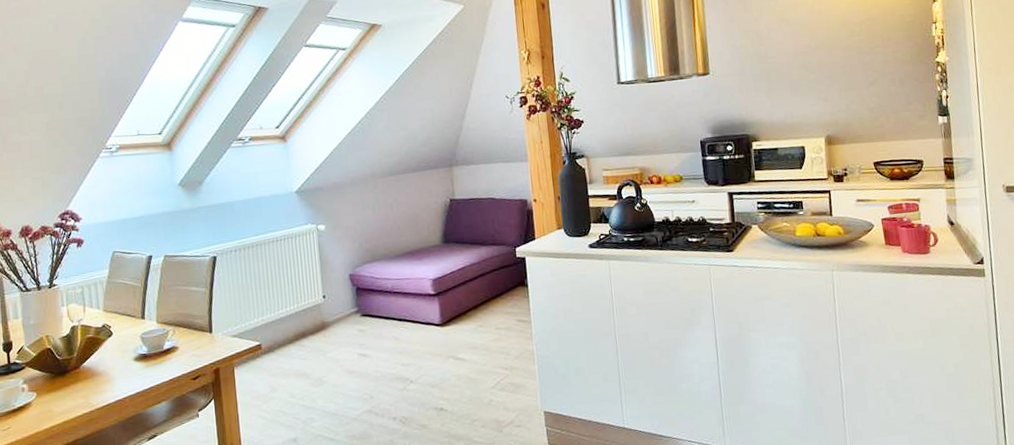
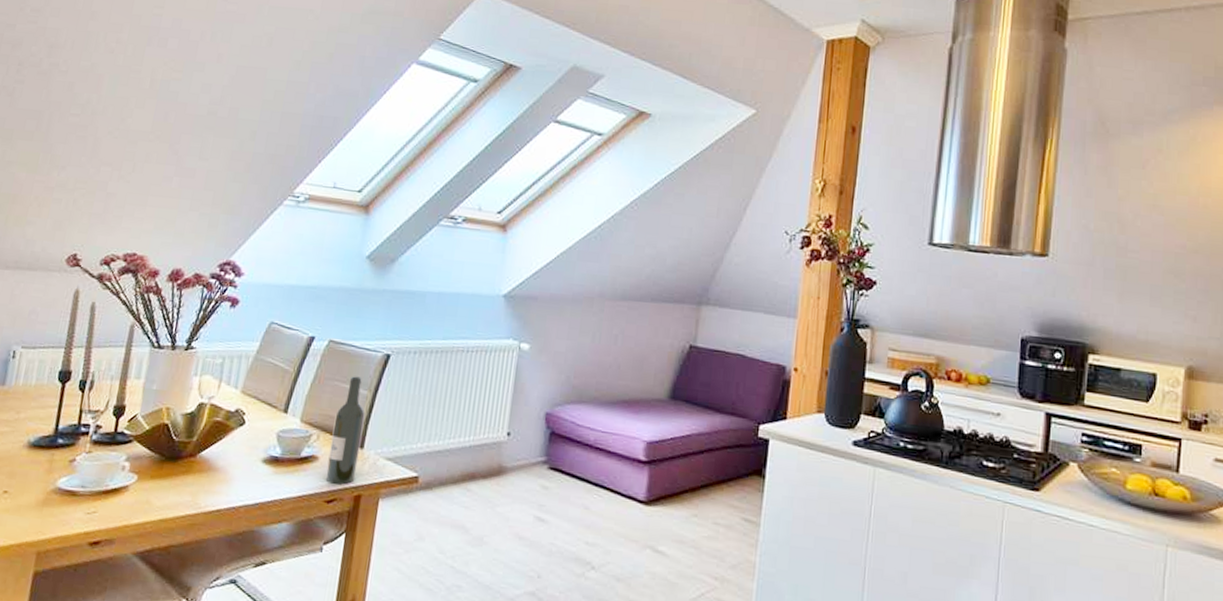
wine bottle: none [183,278,211,365] -> present [325,376,365,484]

